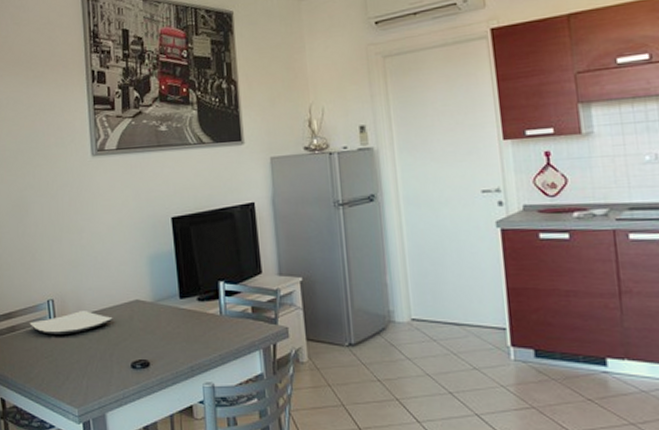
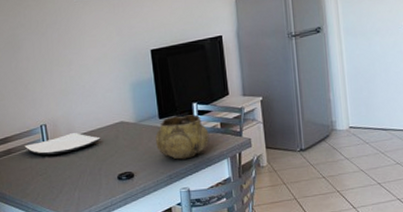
decorative bowl: none [175,295,238,349] -> present [156,114,209,160]

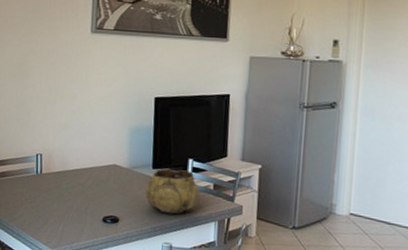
plate: present [24,133,101,155] -> none [18,167,92,186]

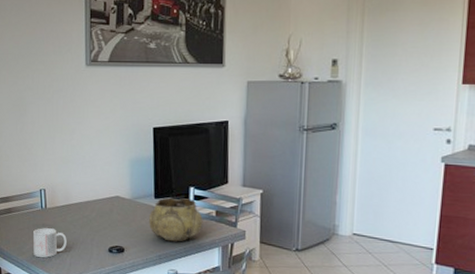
mug: none [25,193,61,225] -> present [32,228,67,258]

